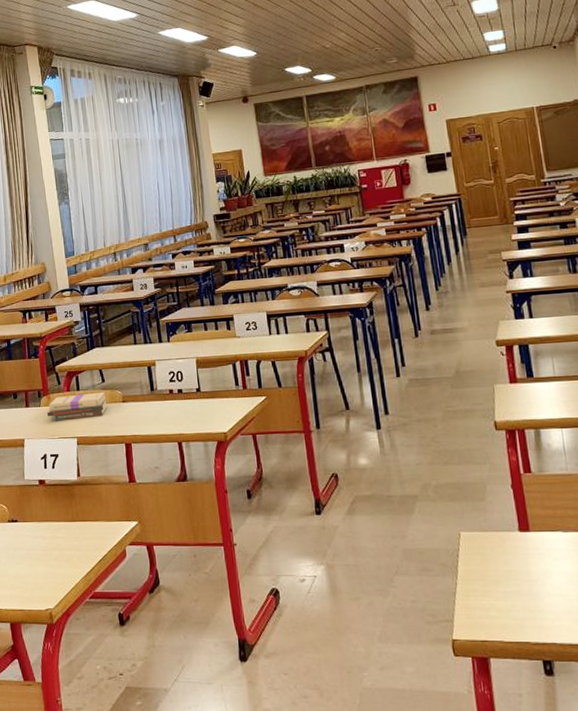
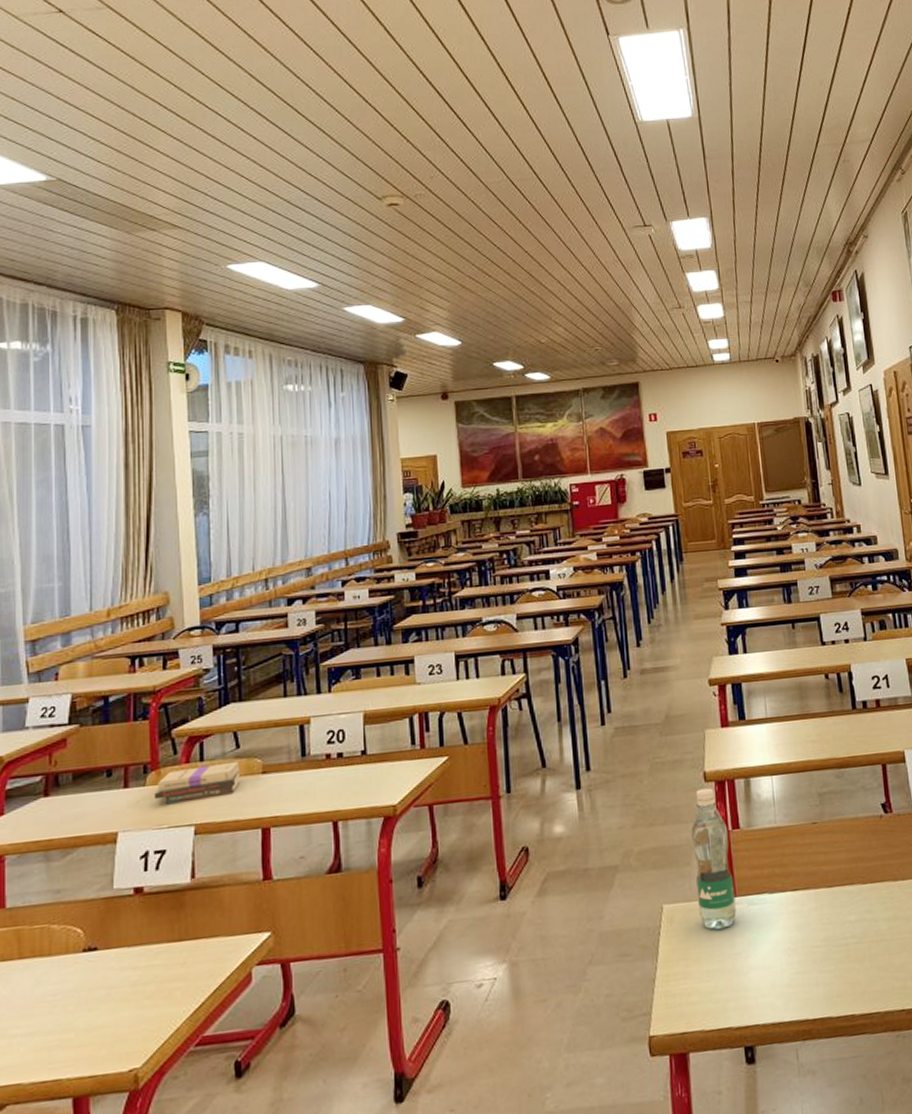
bottle: none [483,435,531,558] -> present [690,788,737,930]

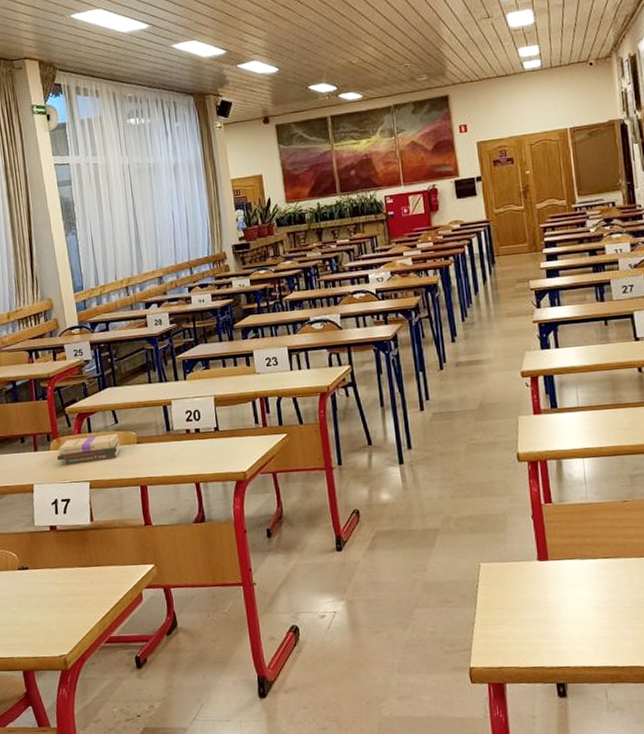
bottle: present [690,788,737,930] -> none [505,467,549,586]

